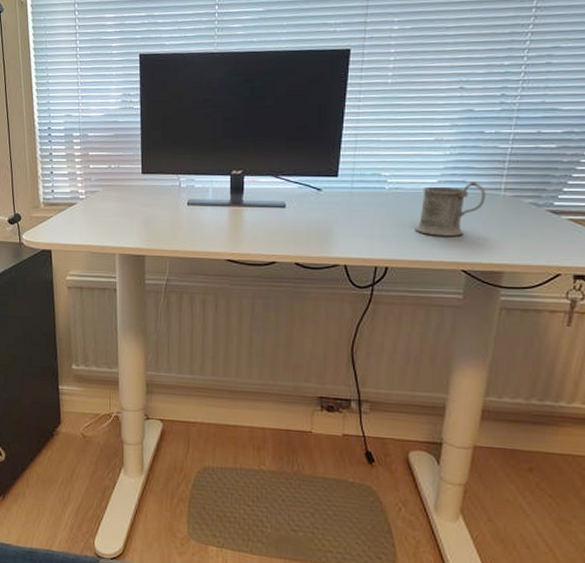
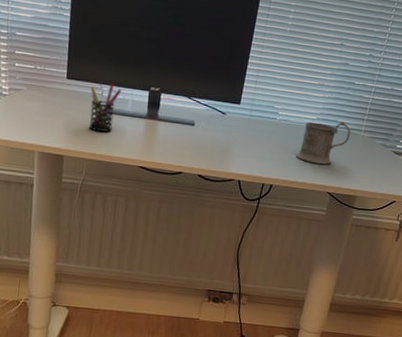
pen holder: none [167,172,201,225] -> present [88,83,122,132]

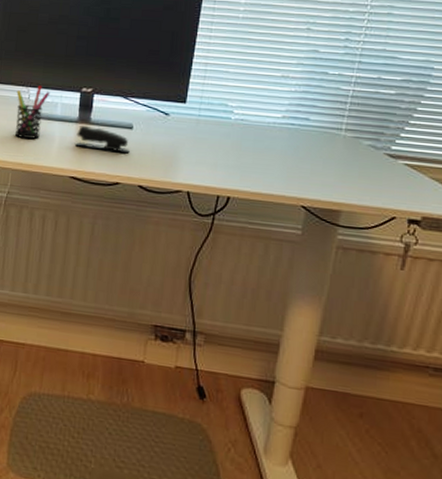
stapler: none [144,120,192,146] -> present [75,125,130,153]
mug: present [296,121,351,165] -> none [258,119,328,172]

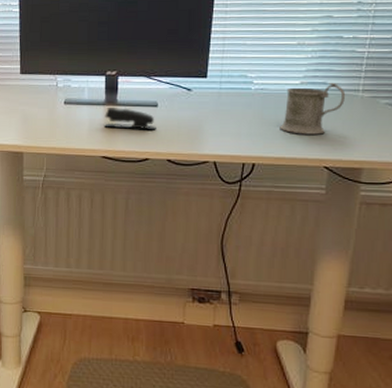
pen holder: present [14,85,51,139] -> none [44,72,77,123]
mug: none [258,119,328,172] -> present [280,83,346,135]

